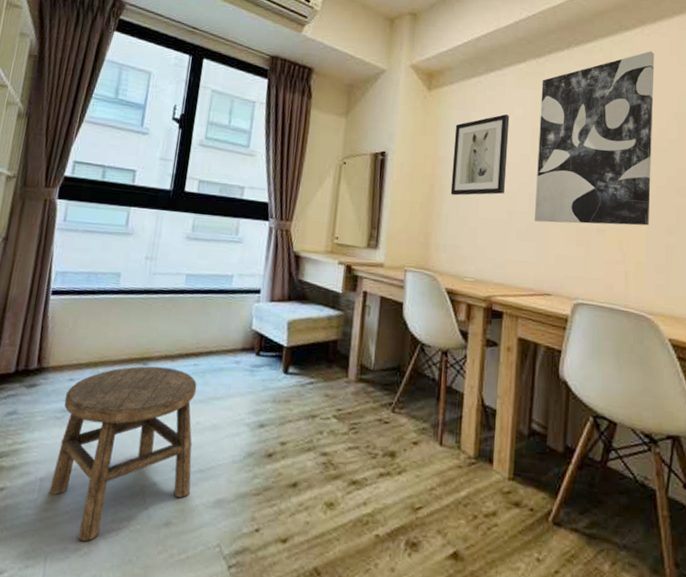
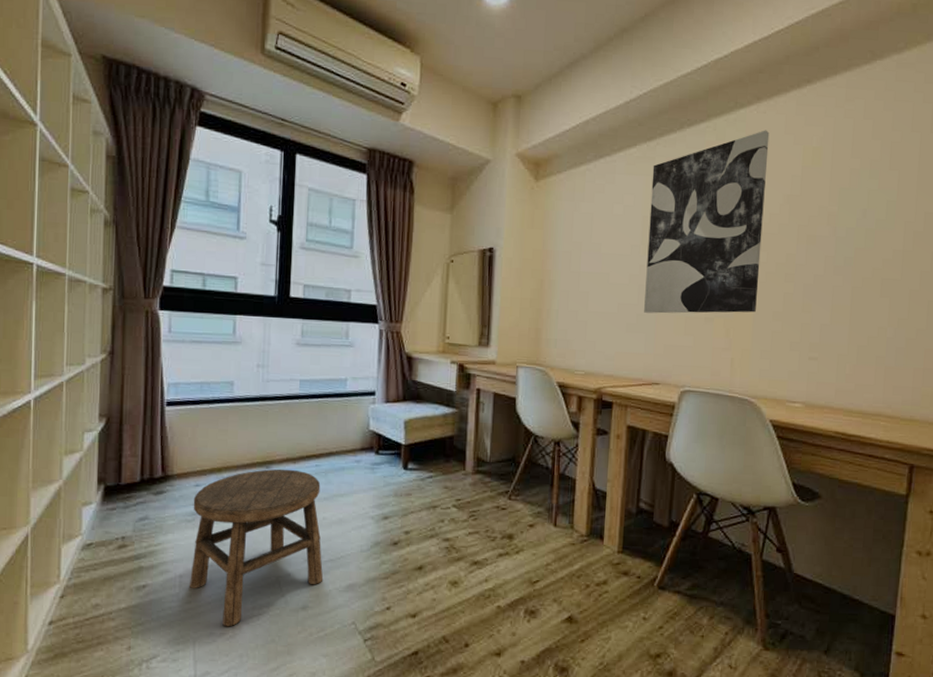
wall art: present [450,114,510,196] -> none [560,203,620,290]

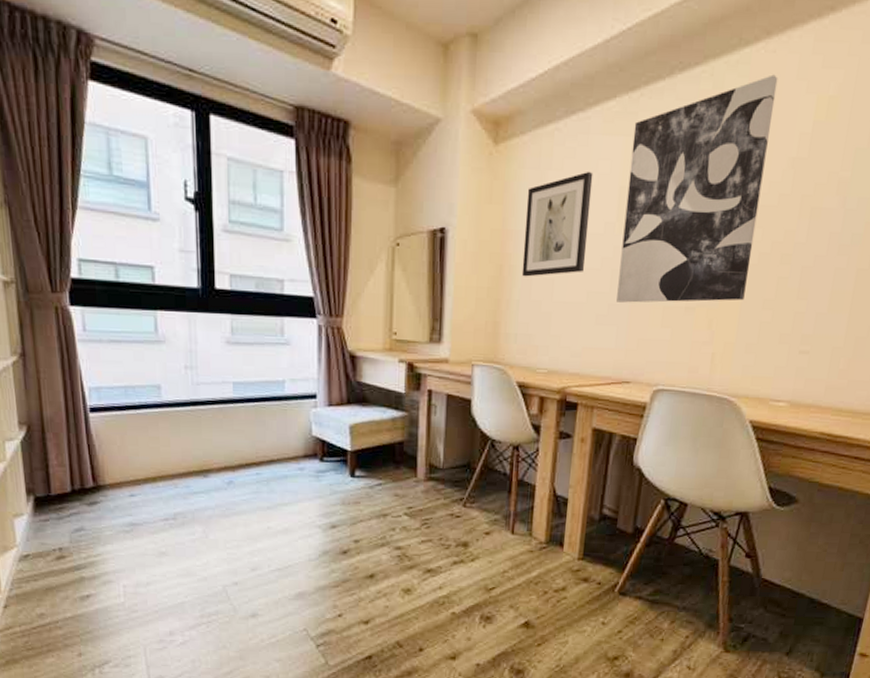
stool: present [190,468,324,627] -> none [129,477,272,634]
wall art: none [560,203,620,290] -> present [521,171,593,277]

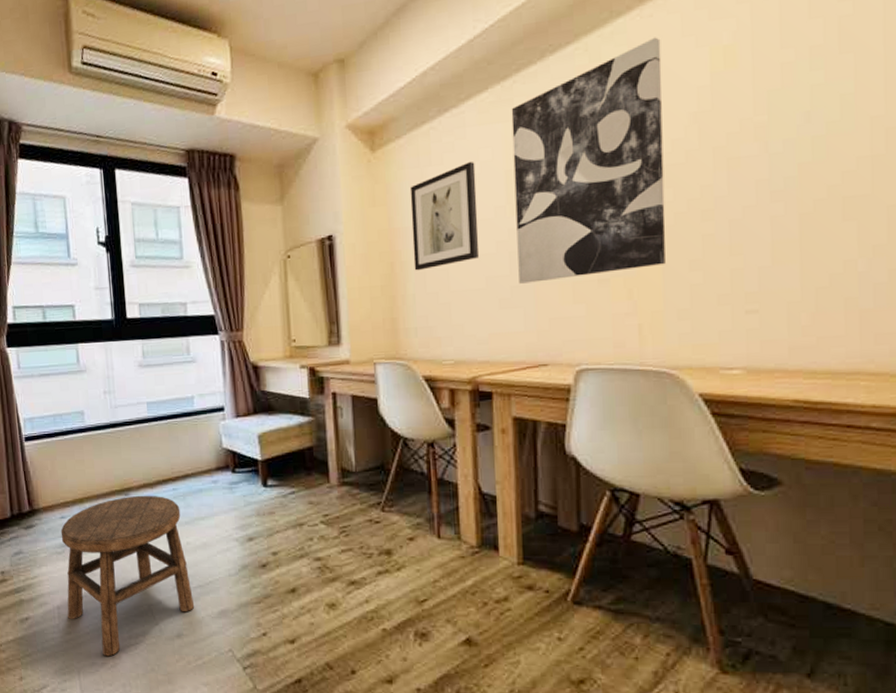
stool: none [129,477,272,634] -> present [60,495,195,657]

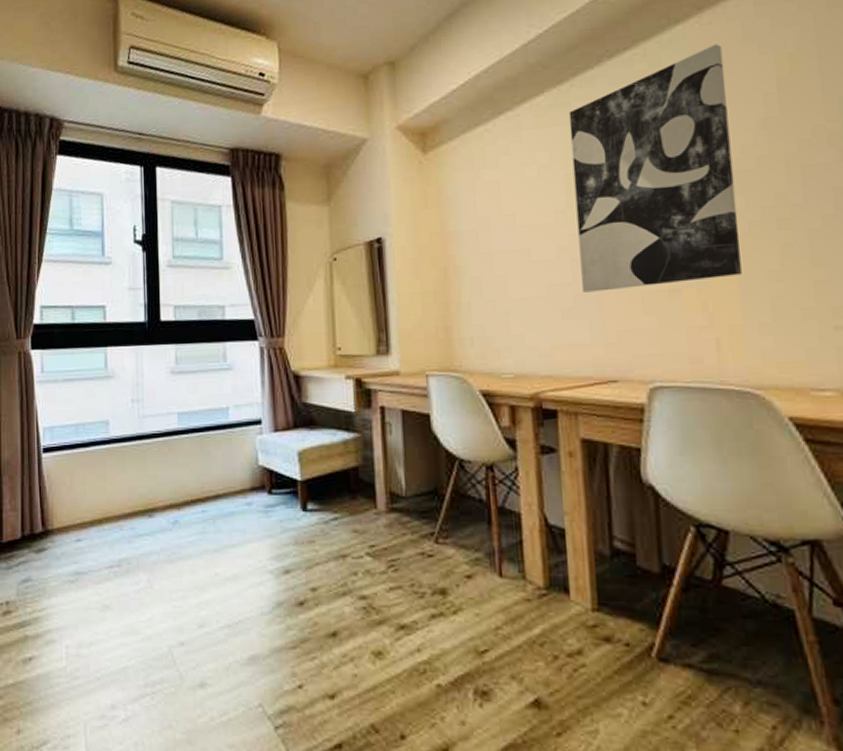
stool: present [60,495,195,657] -> none [75,517,221,708]
wall art: present [409,161,480,271] -> none [463,164,539,277]

